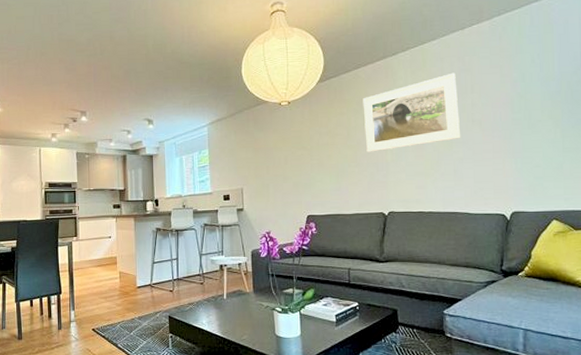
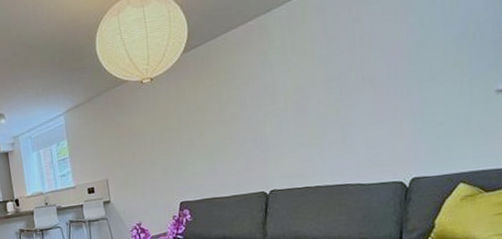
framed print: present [363,72,461,152] -> none [234,24,350,127]

